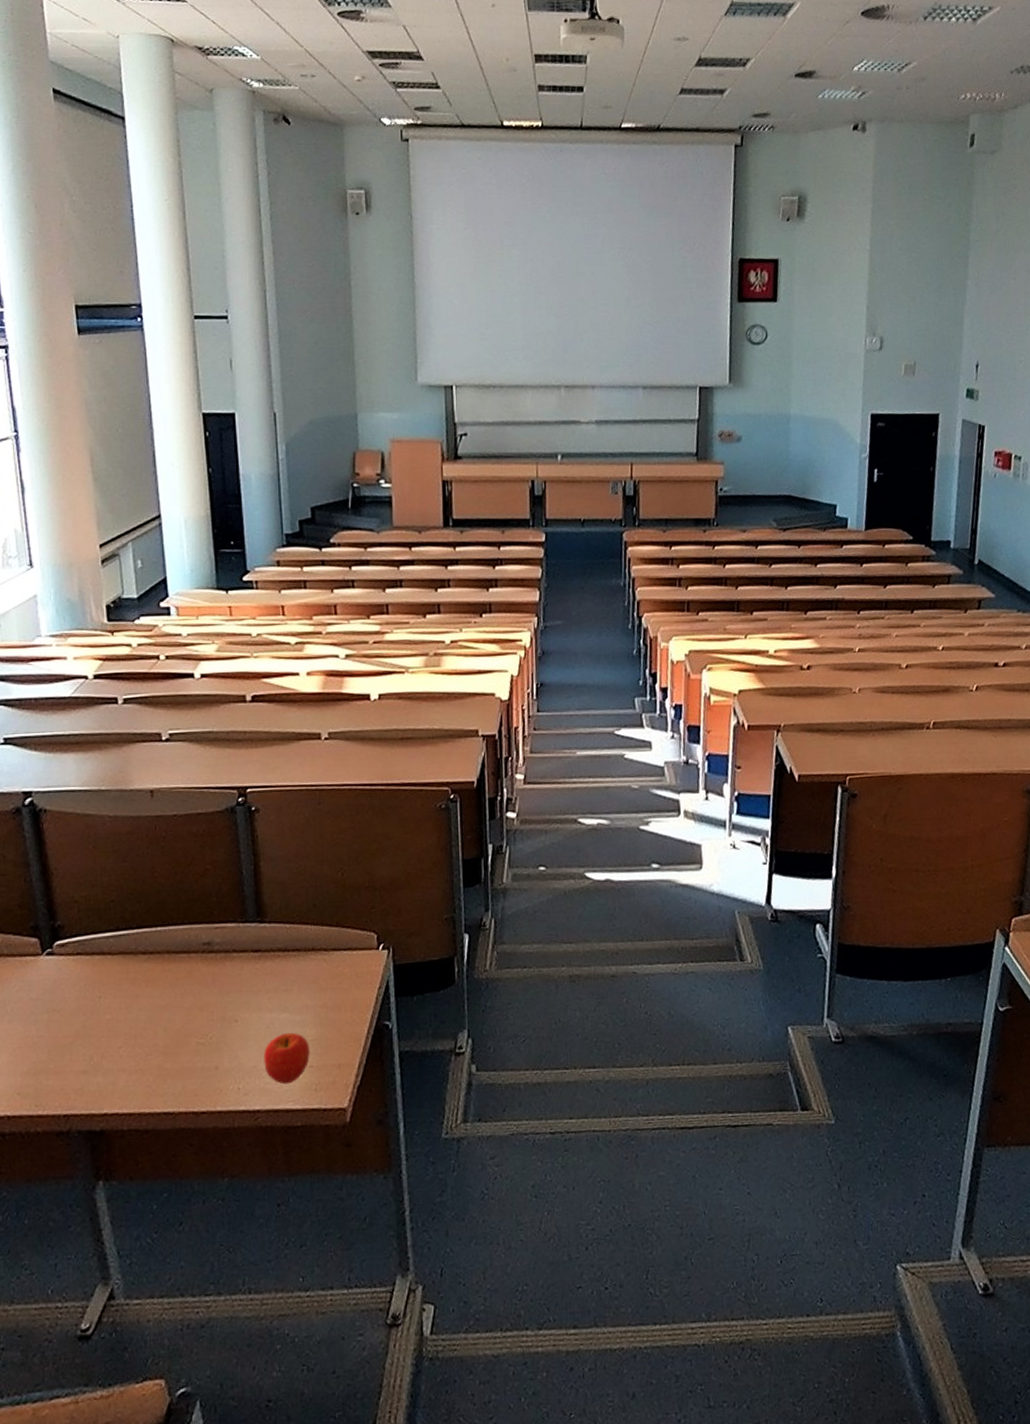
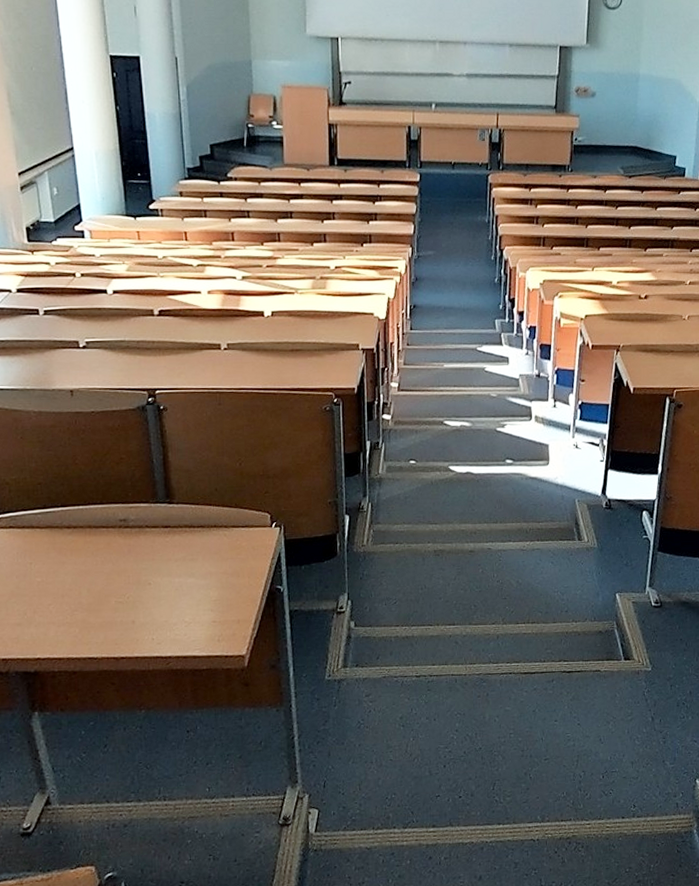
fruit: present [264,1032,310,1085] -> none [174,594,213,636]

